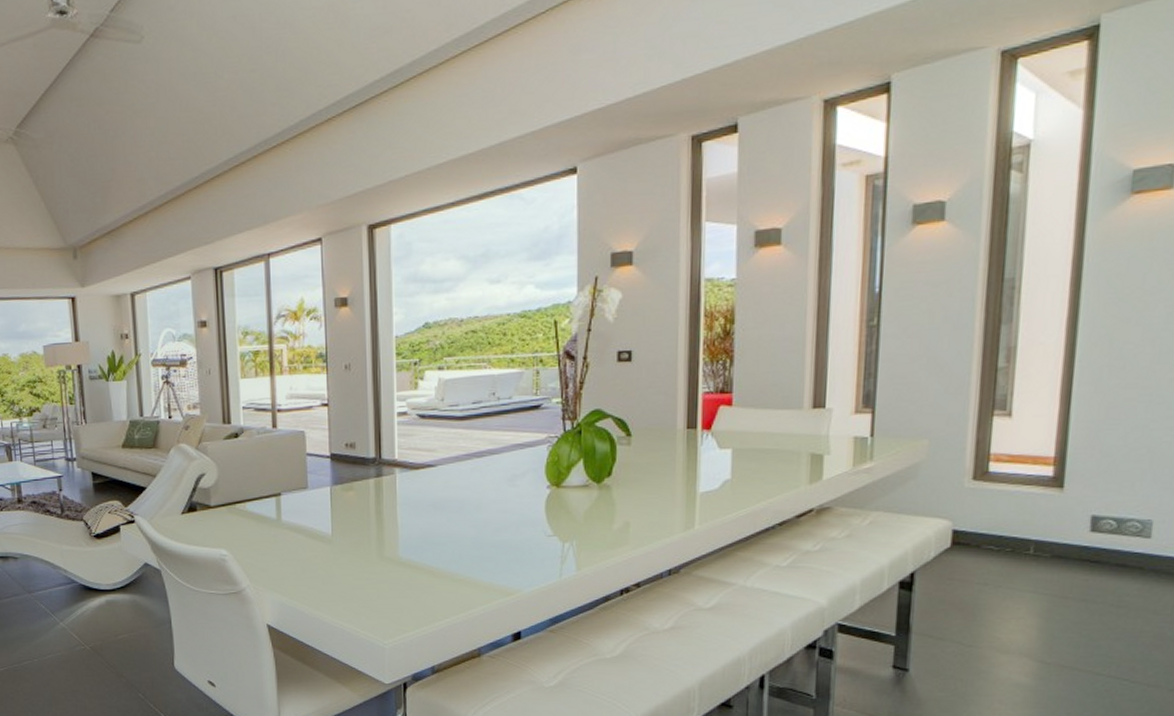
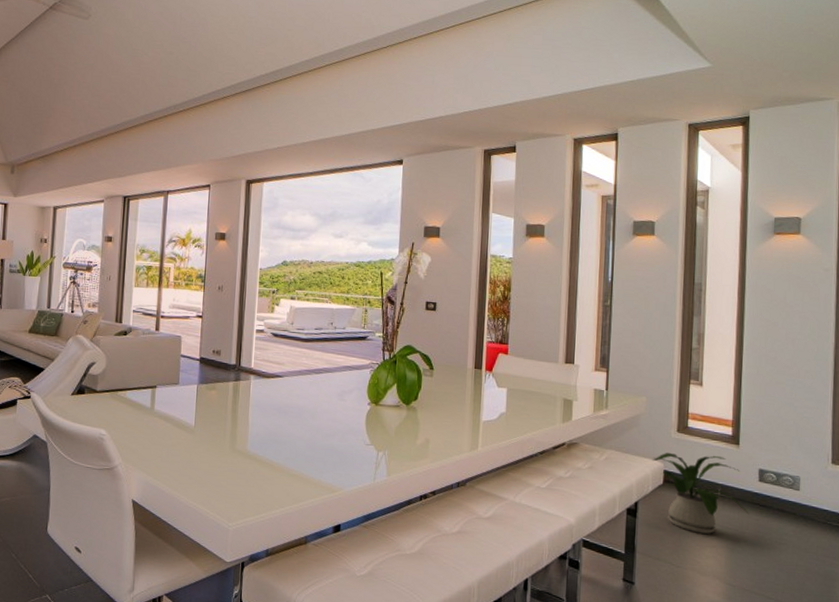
house plant: none [937,504,1075,603] -> present [653,453,749,534]

